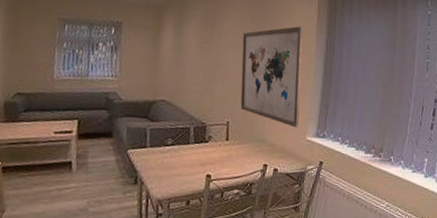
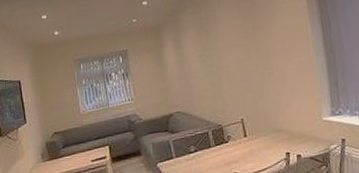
wall art: present [240,26,304,128] -> none [237,12,312,112]

